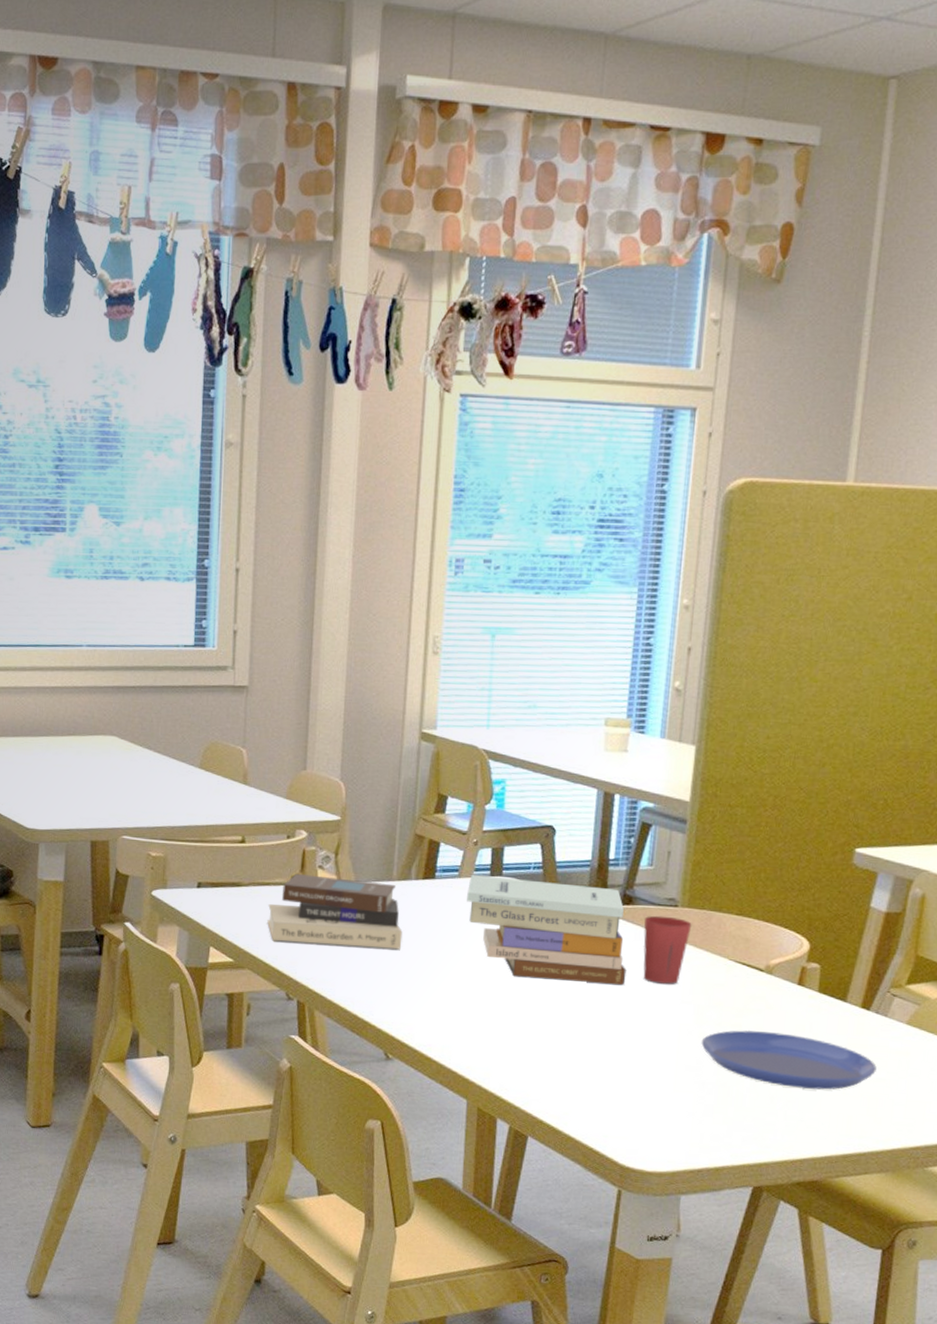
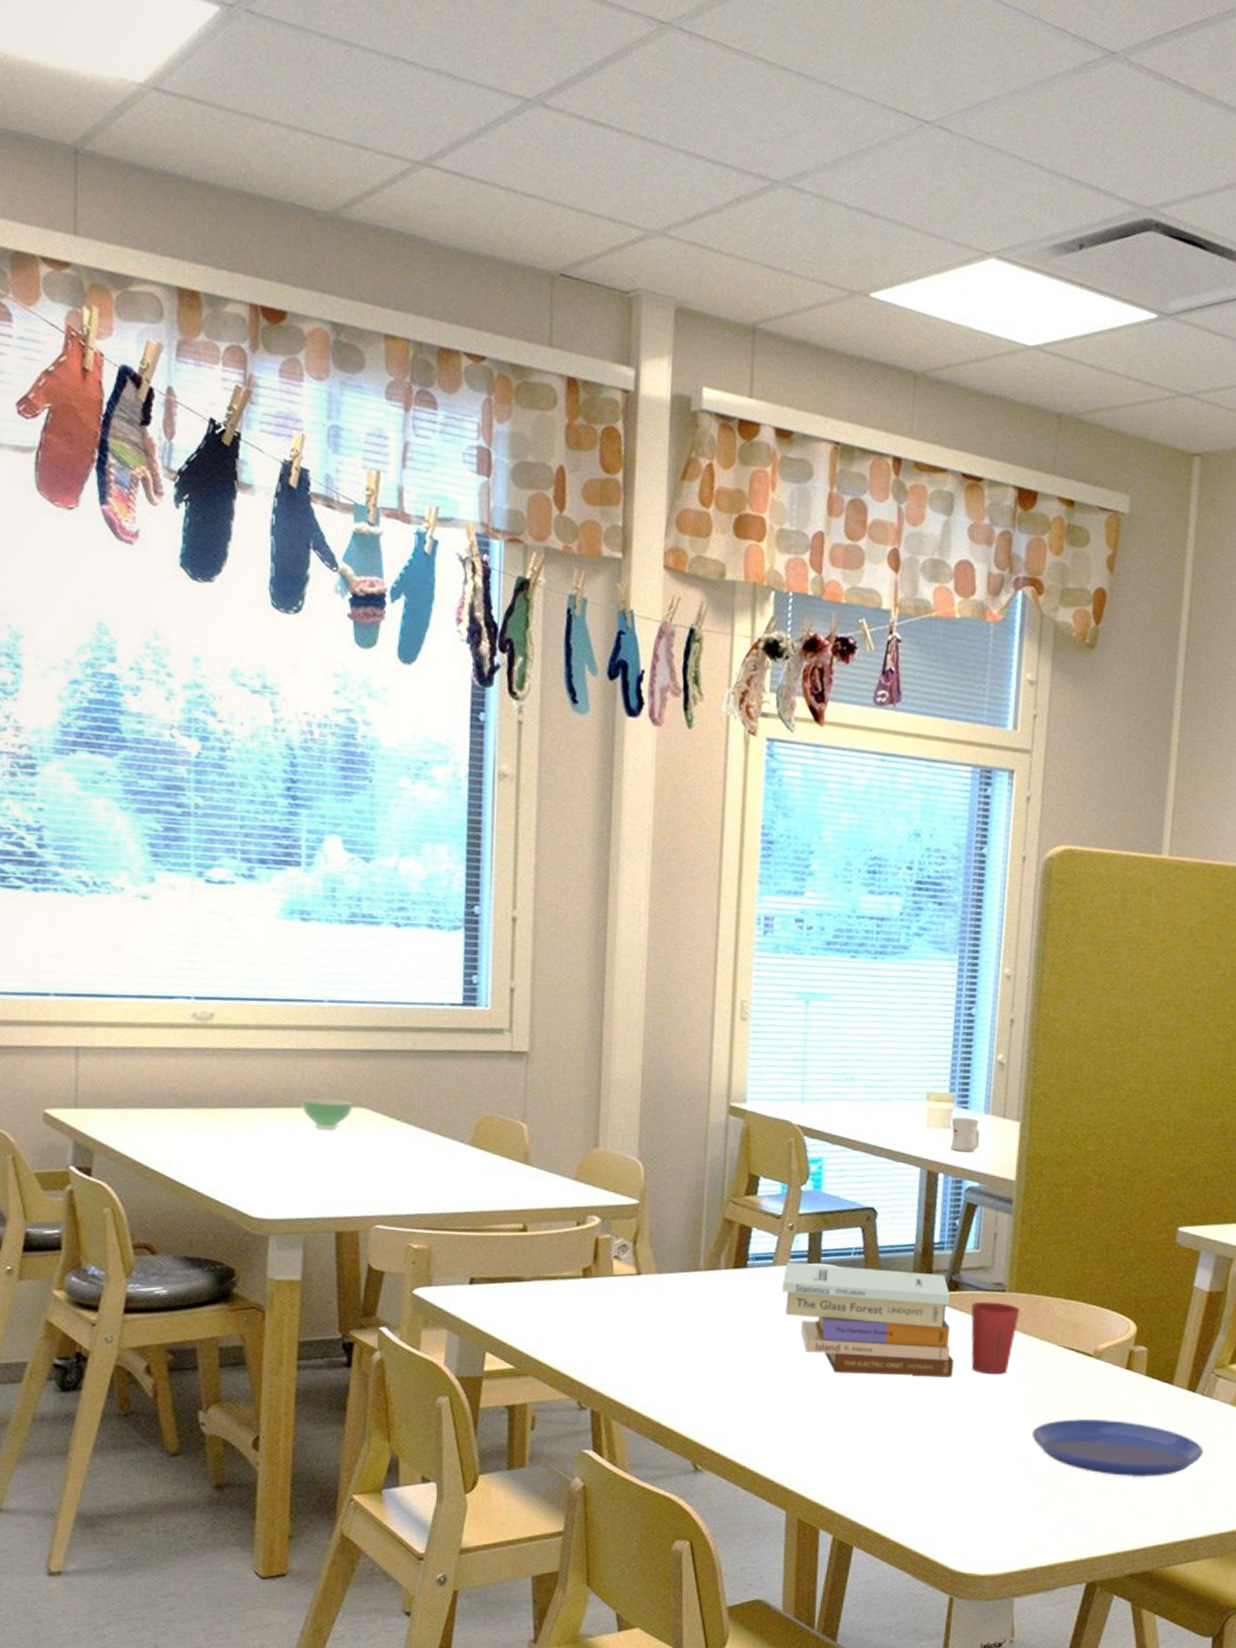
bowl: none [64,727,107,755] -> present [300,1097,355,1130]
books: present [267,874,403,950] -> none [554,1266,711,1348]
mug: none [627,742,656,775] -> present [951,1117,980,1152]

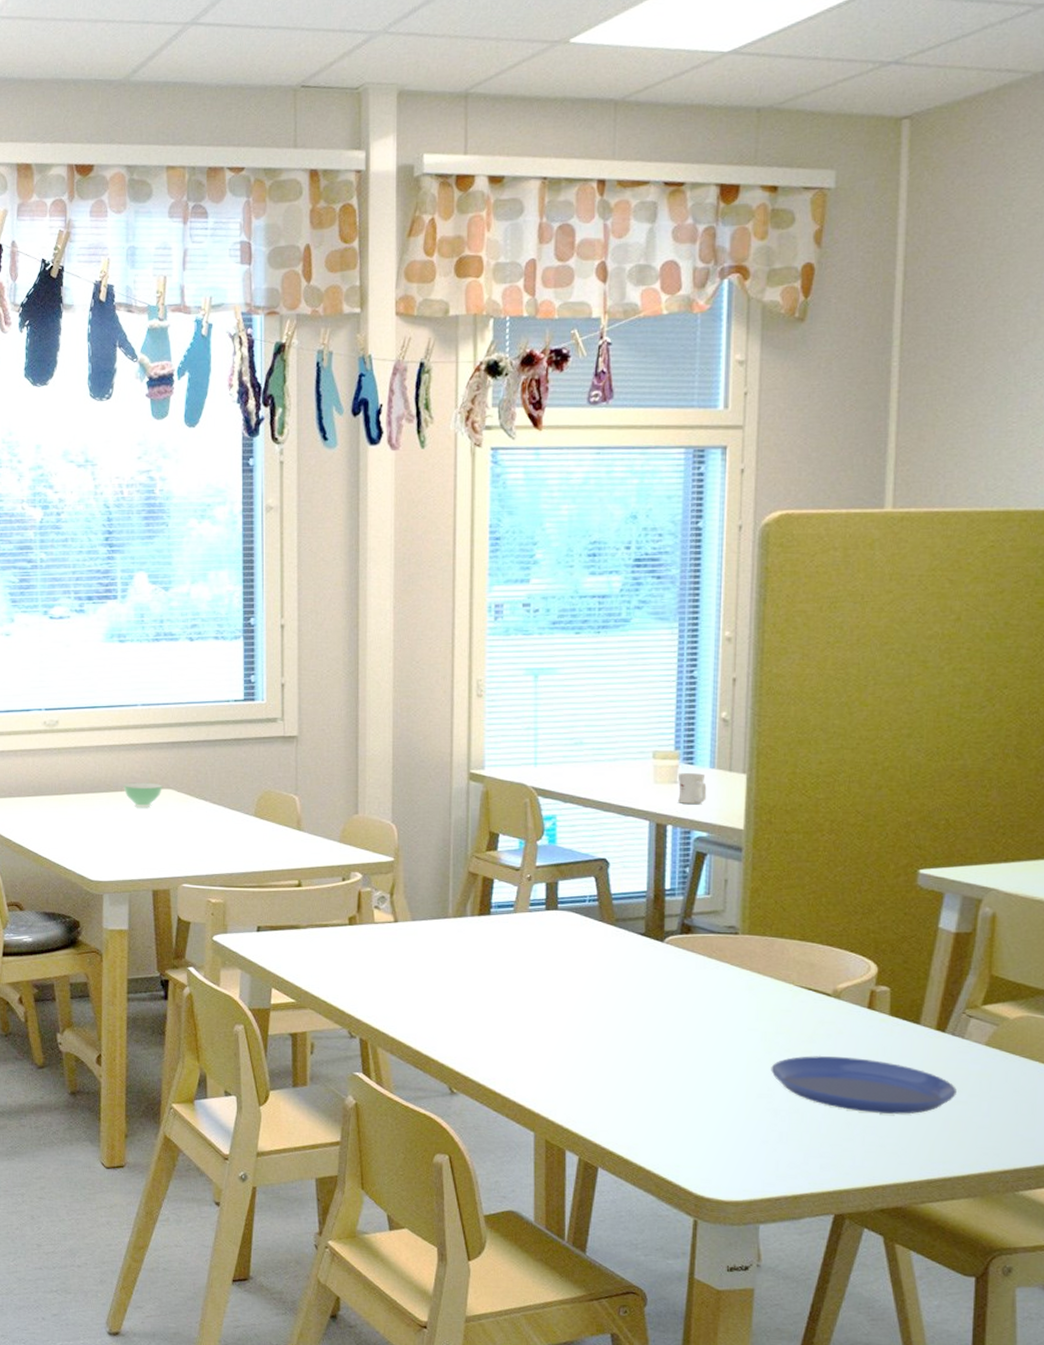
books: present [782,1261,954,1376] -> none [523,909,689,1013]
cup: present [970,1301,1020,1374] -> none [704,943,754,1012]

